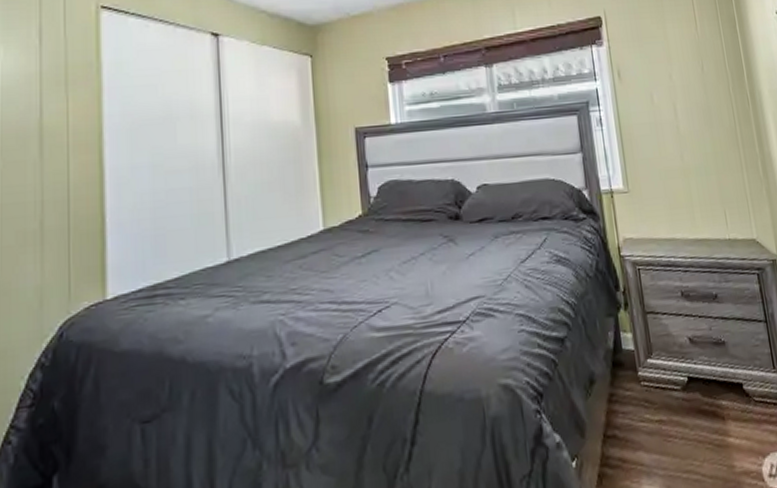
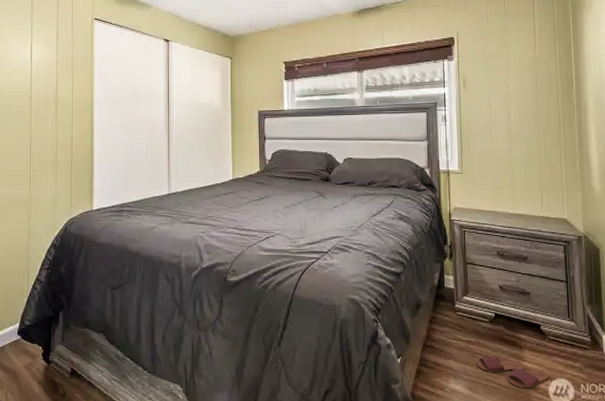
slippers: none [672,436,762,476] -> present [477,356,550,389]

